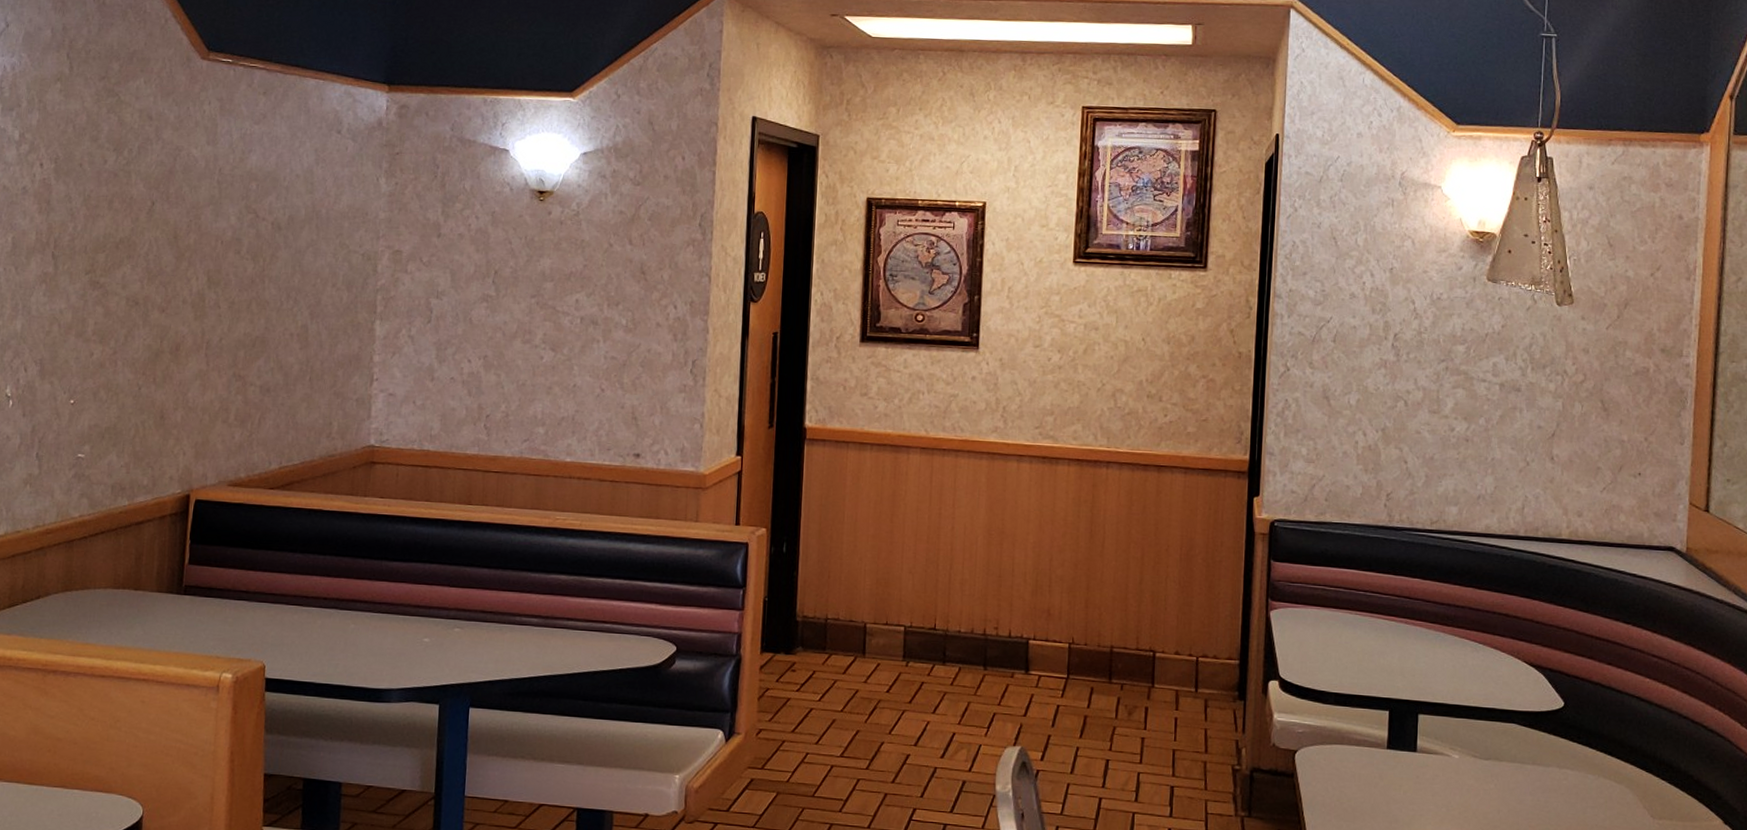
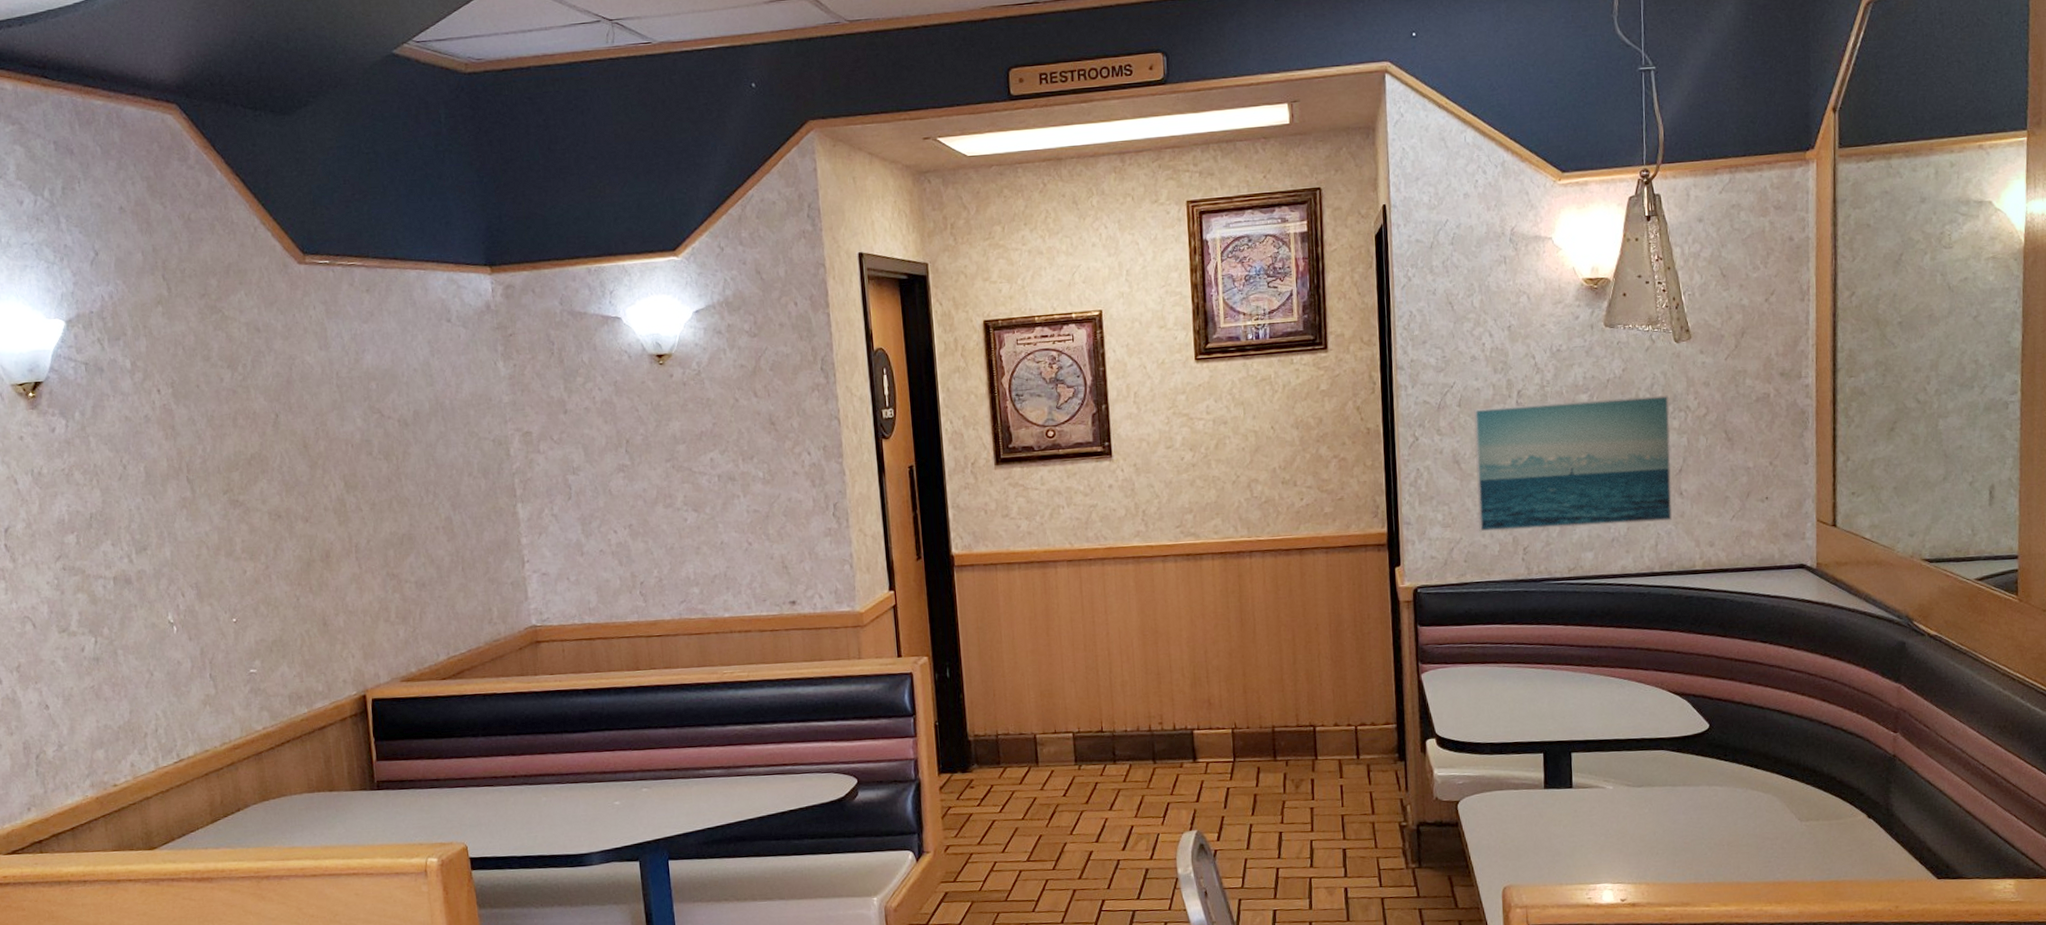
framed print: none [1343,347,1546,485] -> present [1474,395,1673,532]

